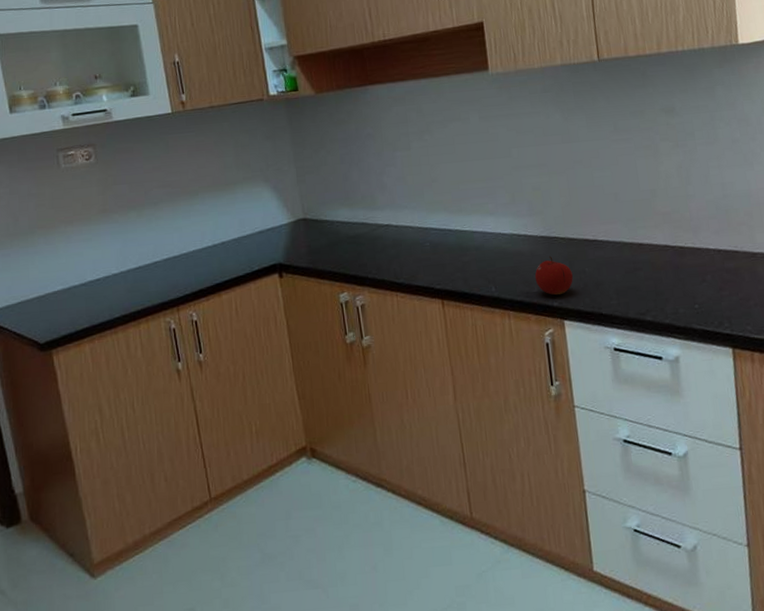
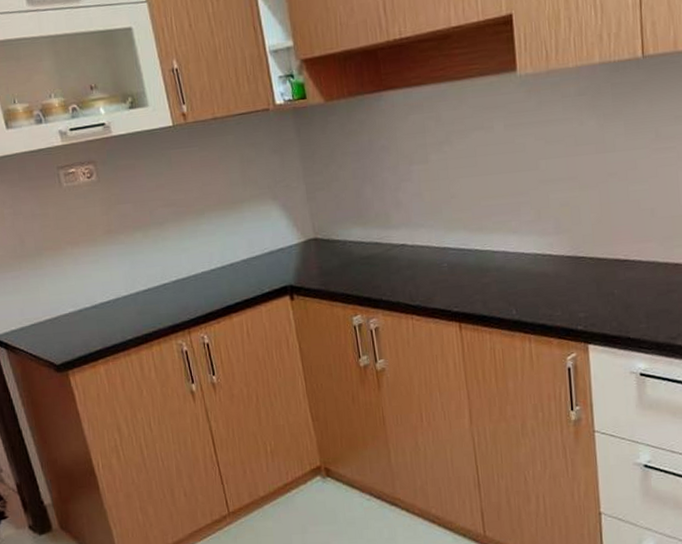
fruit: present [534,256,573,296] -> none [559,277,600,319]

